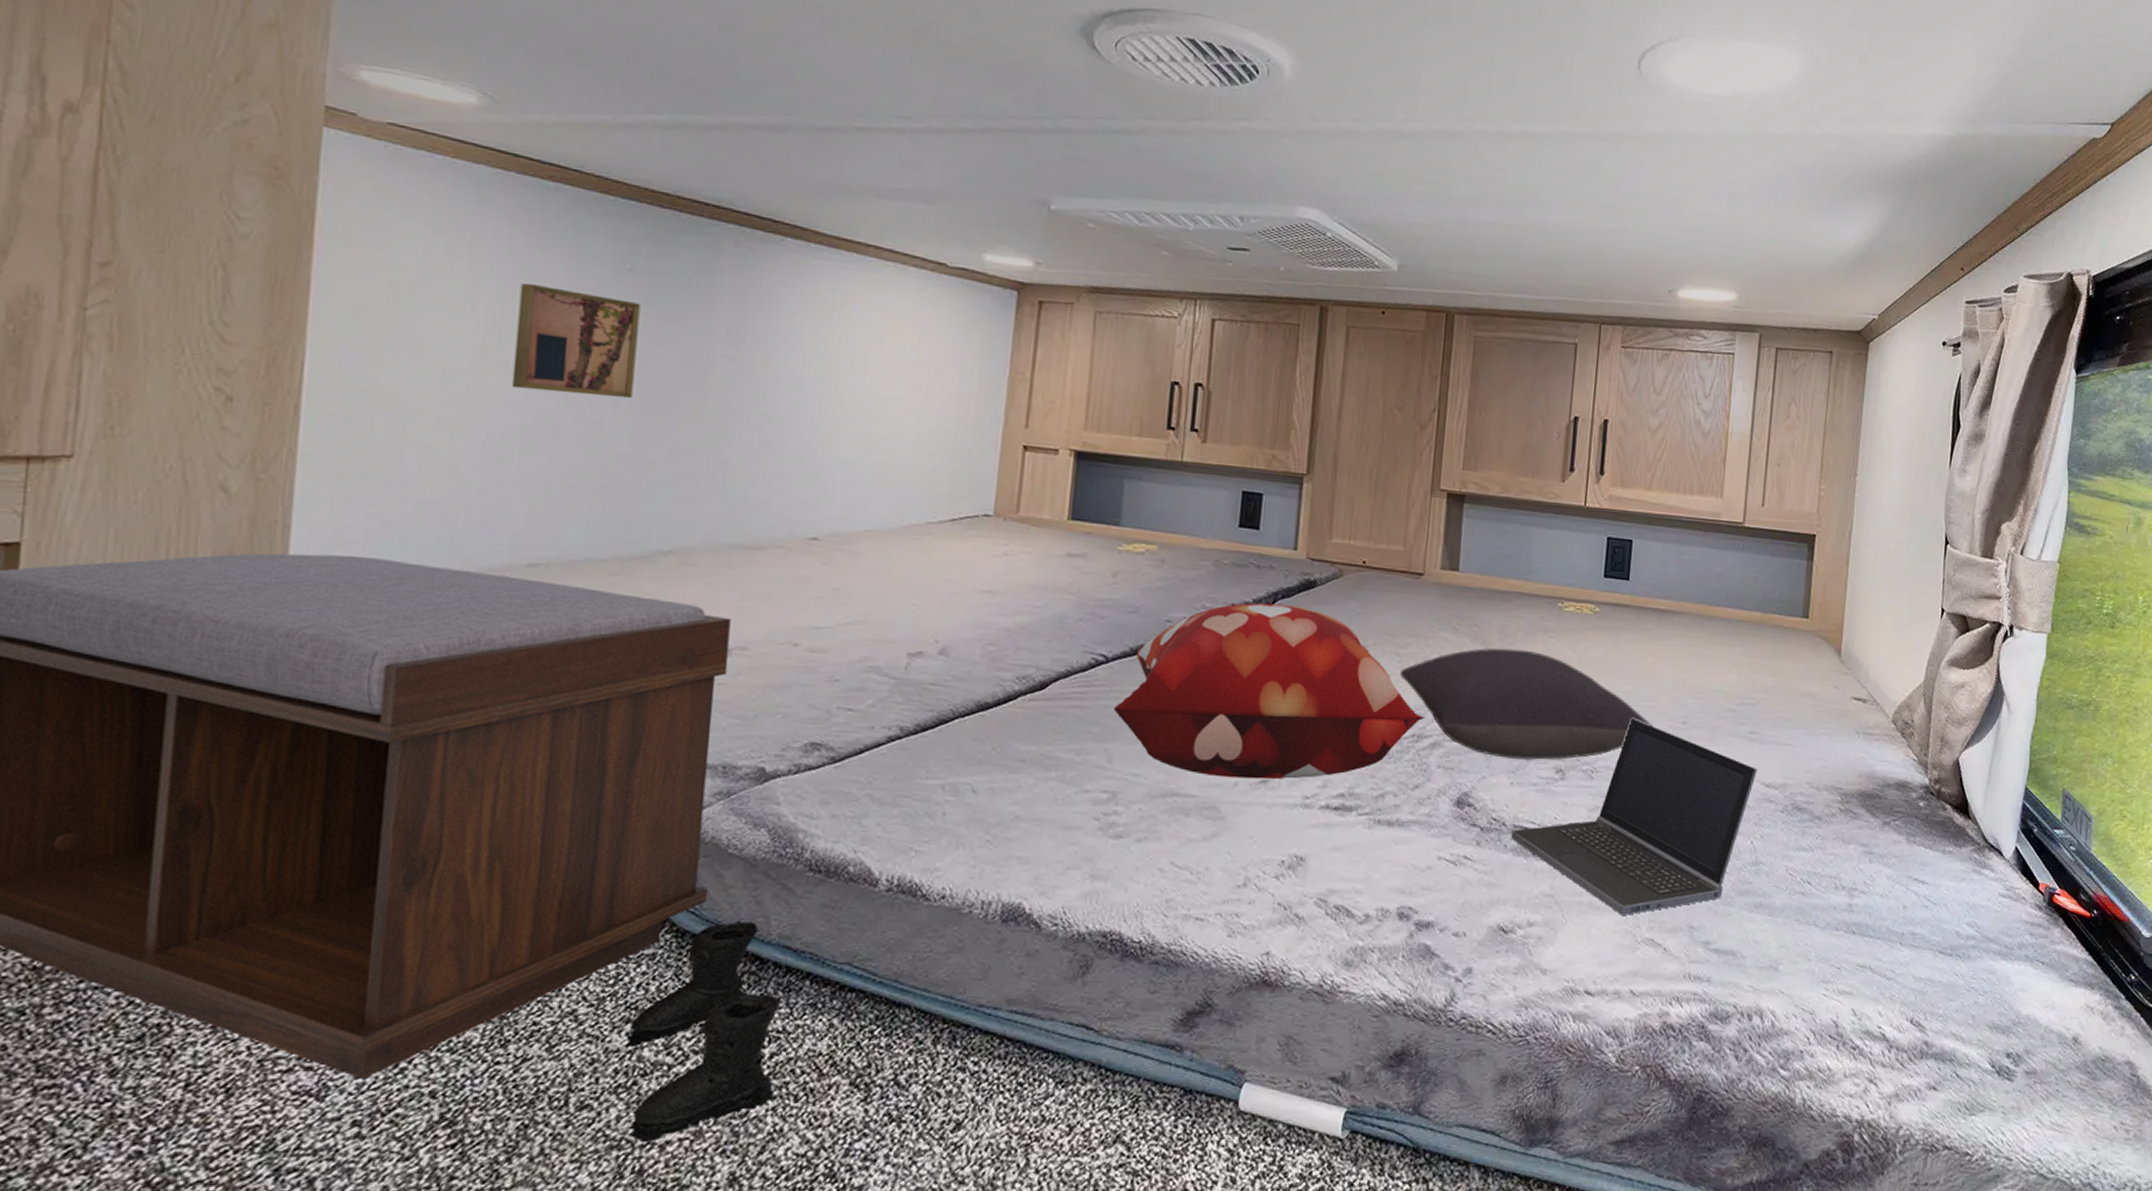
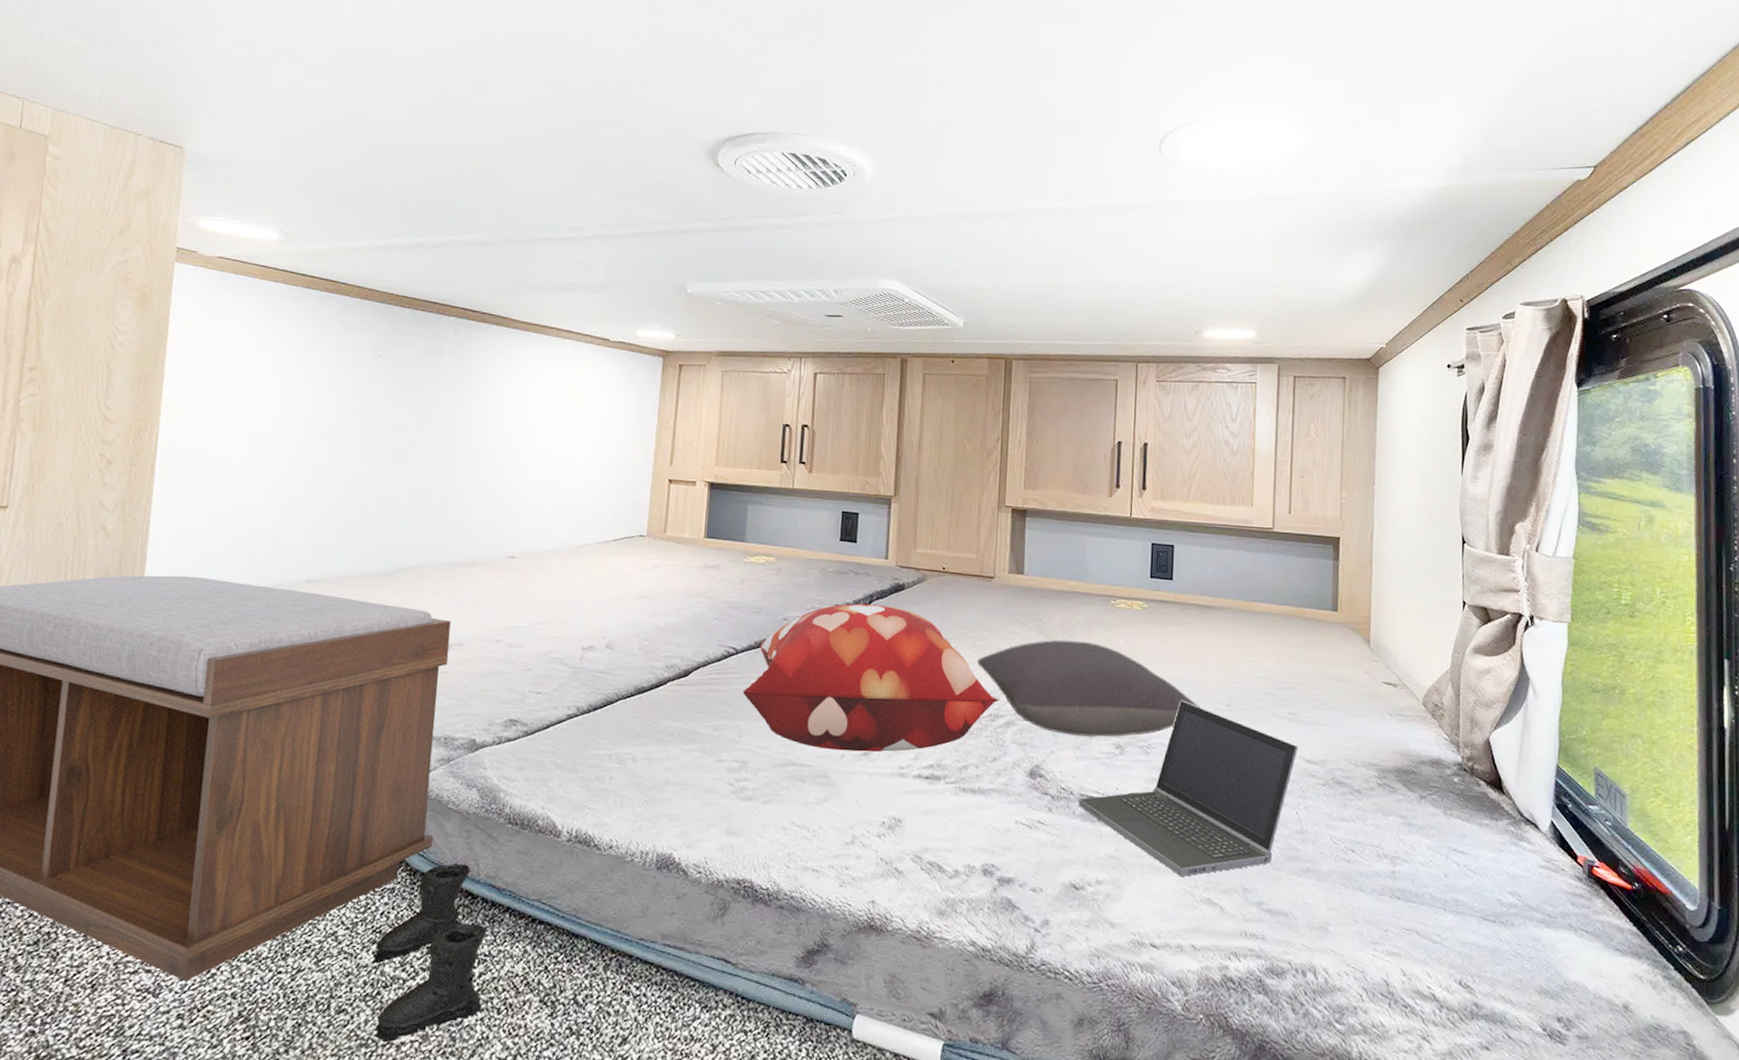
wall art: present [511,283,641,399] -> none [297,368,388,453]

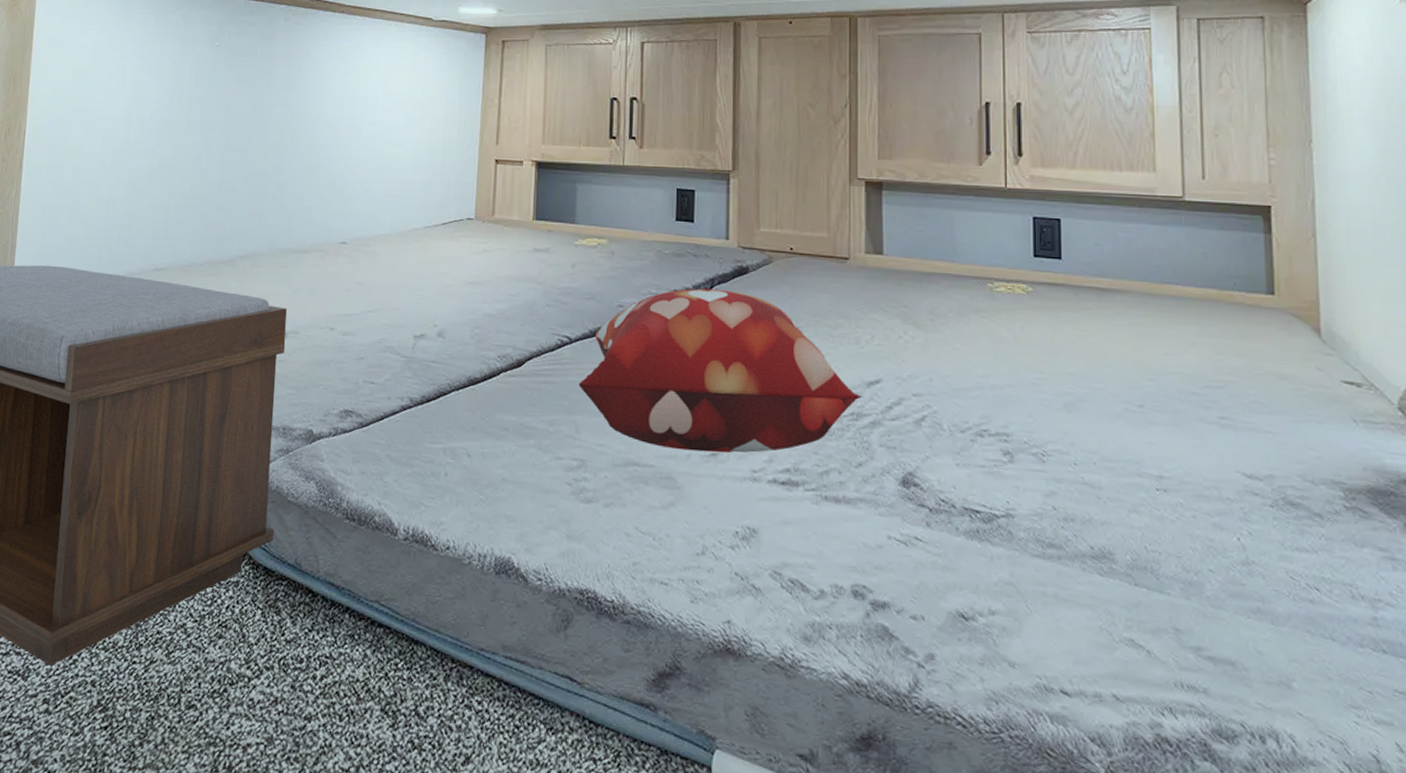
boots: present [372,864,486,1042] -> none [219,559,327,743]
pillow: present [976,639,1200,738] -> none [833,328,1105,442]
laptop computer: present [1078,701,1298,877] -> none [962,401,1234,611]

